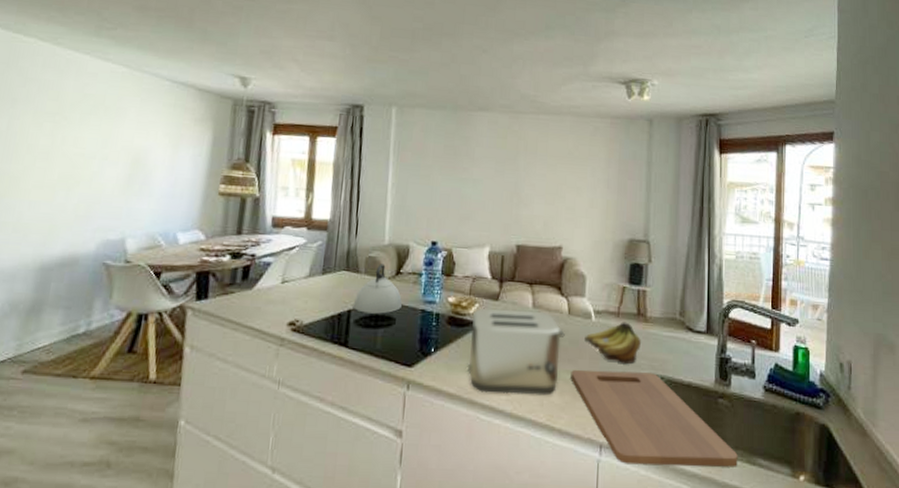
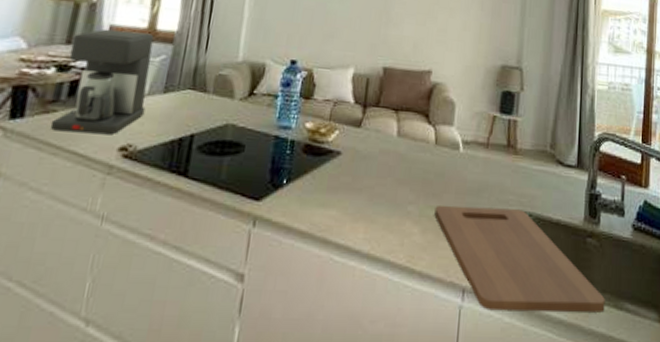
coffee maker: none [229,220,311,311] -> present [50,29,155,134]
kettle: present [354,264,403,314] -> none [198,83,254,140]
toaster: present [467,308,565,394] -> none [322,135,431,233]
fruit: present [584,322,641,364] -> none [451,153,510,199]

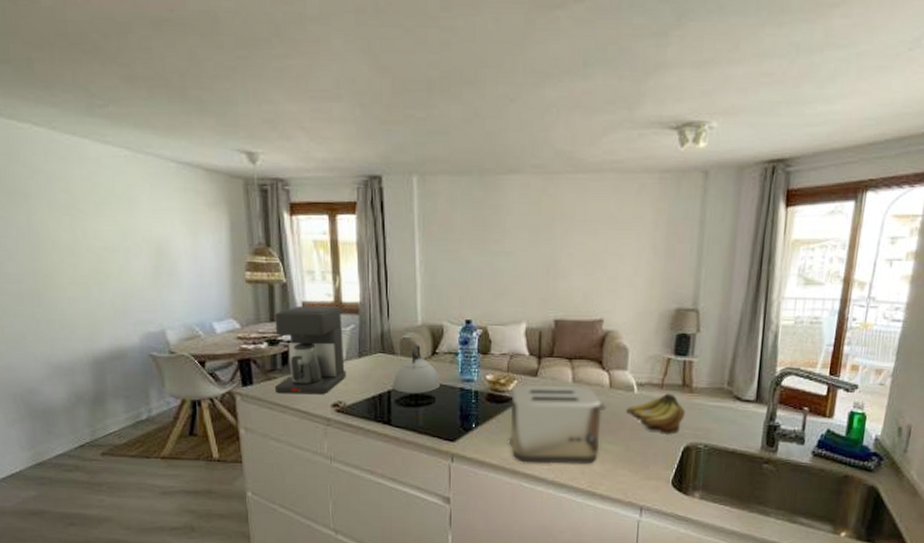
kettle: none [198,83,254,140] -> present [393,345,441,393]
toaster: none [322,135,431,233] -> present [508,384,606,464]
cutting board: present [434,205,605,313] -> none [612,440,779,525]
fruit: none [451,153,510,199] -> present [626,393,685,433]

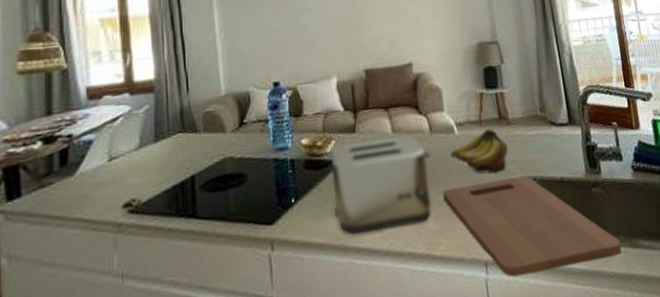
coffee maker: present [274,305,347,394] -> none [49,87,141,203]
kettle: present [393,345,441,393] -> none [197,117,252,176]
cutting board: none [612,440,779,525] -> present [443,176,622,278]

